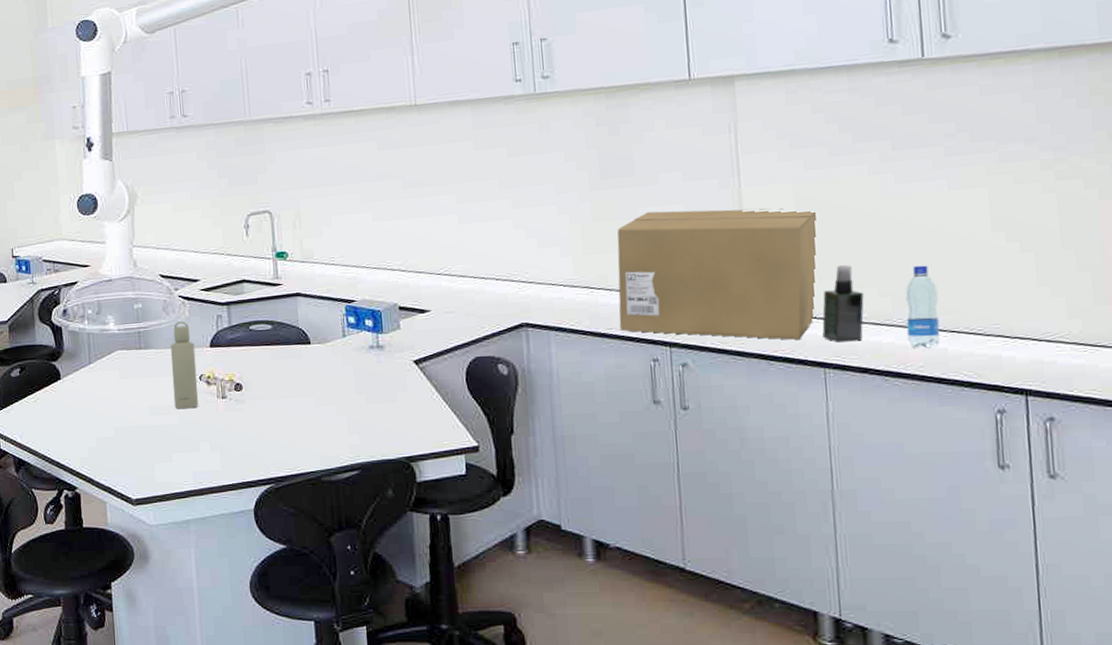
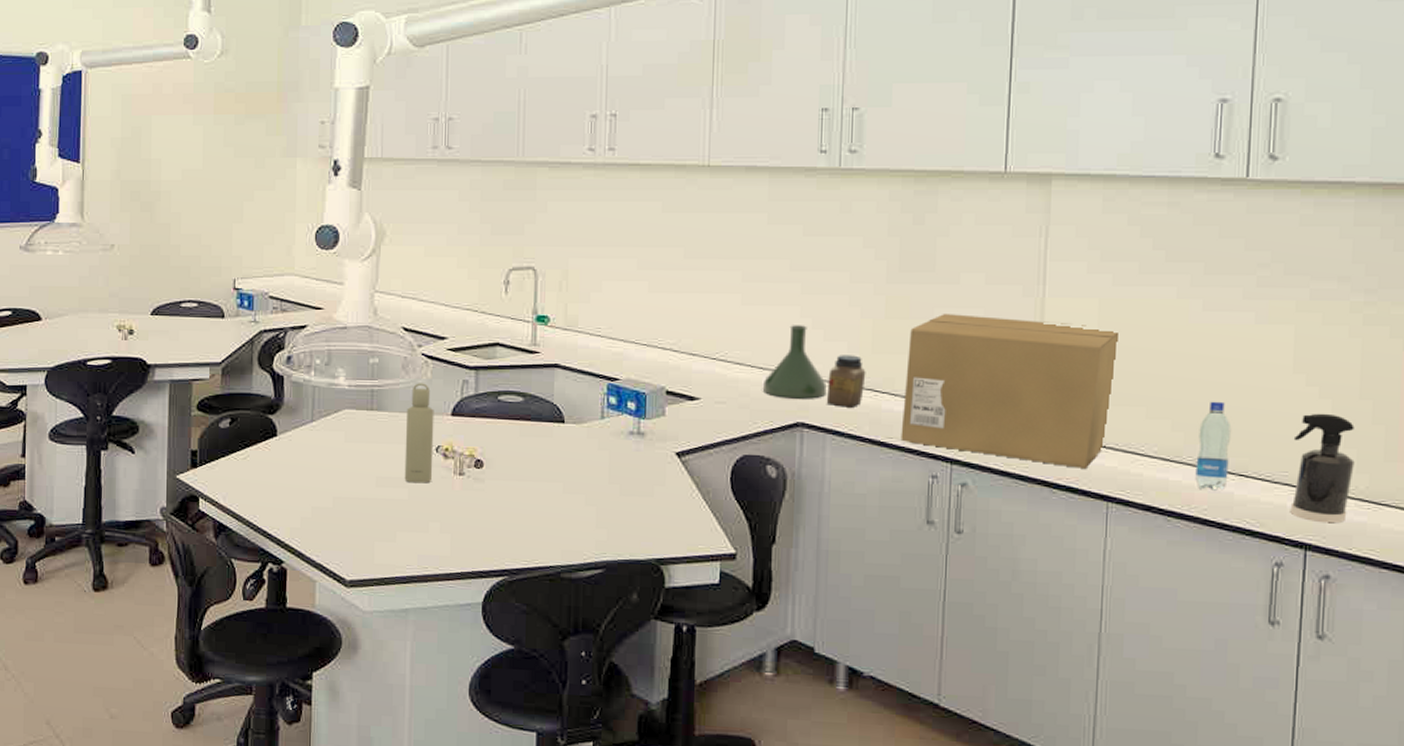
flask: none [486,236,547,303] -> present [762,325,828,399]
jar: none [545,258,581,306] -> present [826,355,866,407]
spray bottle: present [822,265,864,344] -> none [1110,393,1157,477]
spray bottle: none [1000,265,1066,369] -> present [1290,413,1355,524]

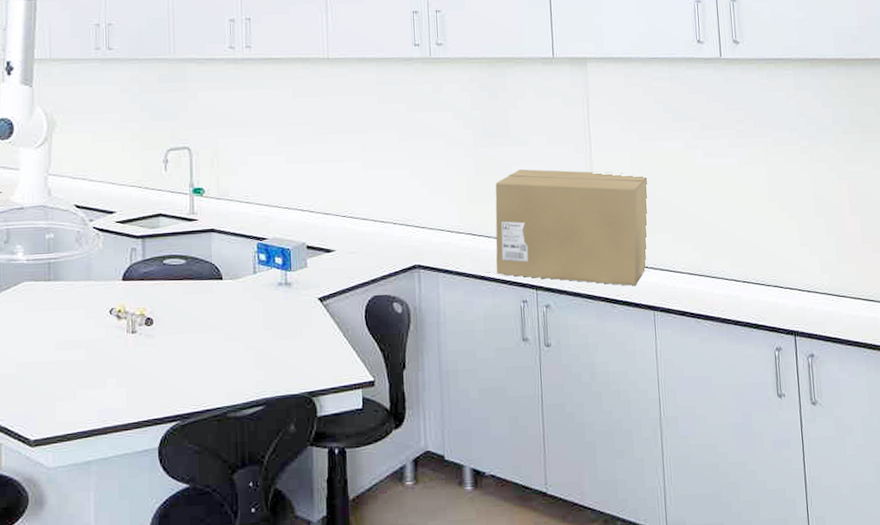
bottle: present [404,383,434,483] -> none [81,253,108,344]
flask: present [762,325,828,399] -> none [384,184,437,246]
jar: present [826,355,866,407] -> none [436,206,465,250]
bottle: present [1195,401,1232,491] -> none [711,226,736,296]
spray bottle: present [1290,413,1355,524] -> none [776,230,819,314]

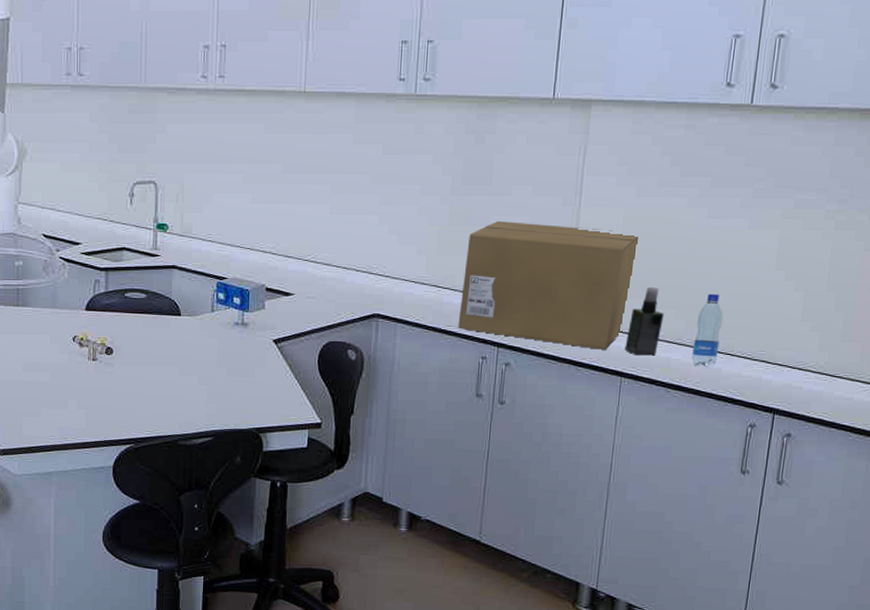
spray bottle: none [652,223,682,290] -> present [625,287,664,357]
bottle: none [711,226,736,296] -> present [692,293,724,367]

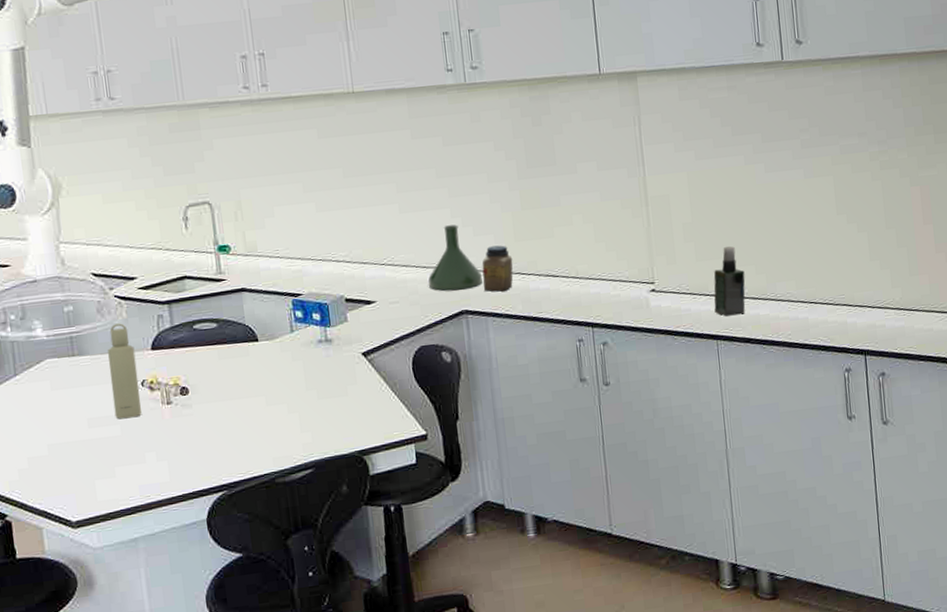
bottle: none [46,282,71,368] -> present [108,323,142,419]
flask: none [346,231,400,294] -> present [427,224,483,291]
jar: none [398,256,432,301] -> present [482,245,513,292]
box: present [458,221,638,350] -> none [543,195,709,316]
bottle: present [692,293,724,367] -> none [776,245,803,319]

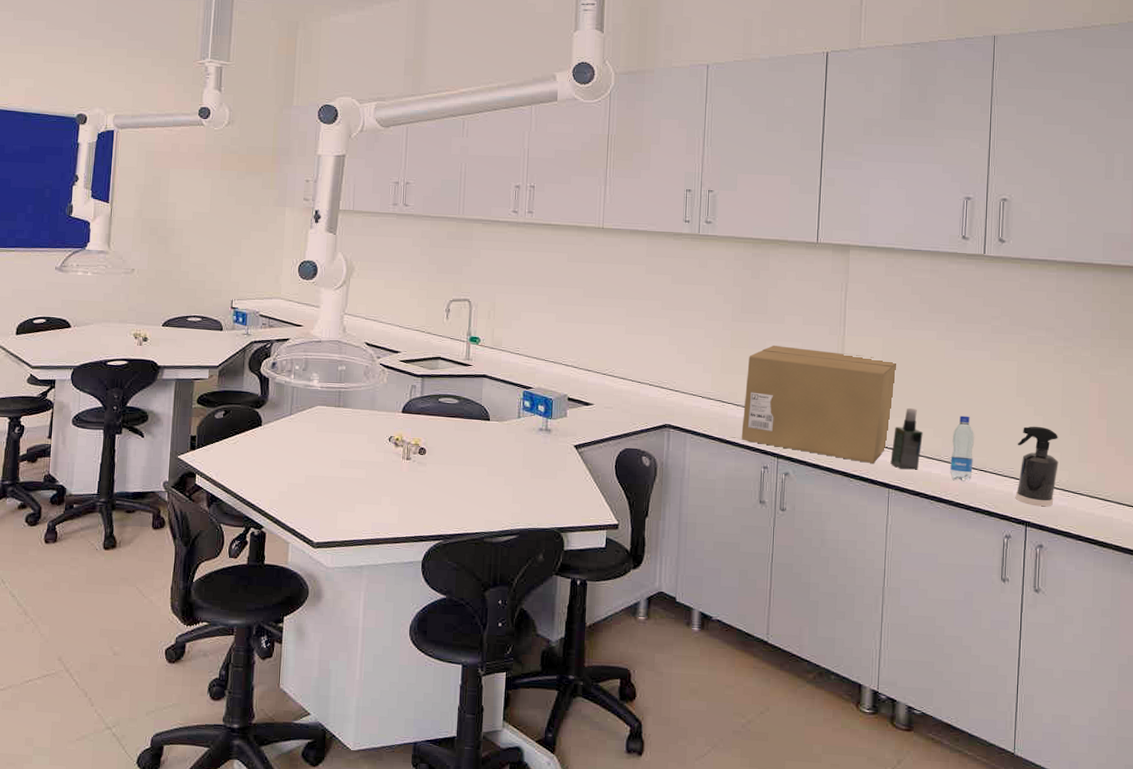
bottle: present [108,323,142,419] -> none [363,386,388,466]
flask: present [427,224,483,291] -> none [640,350,688,407]
jar: present [482,245,513,292] -> none [687,374,717,414]
box: none [543,195,709,316] -> present [741,346,896,463]
bottle: none [776,245,803,319] -> present [950,415,975,482]
spray bottle: none [844,243,890,332] -> present [1015,426,1059,507]

